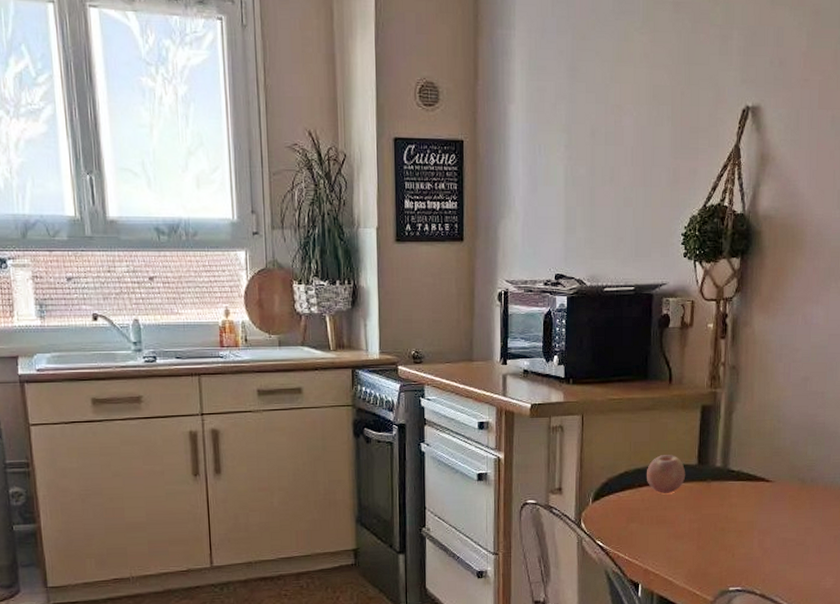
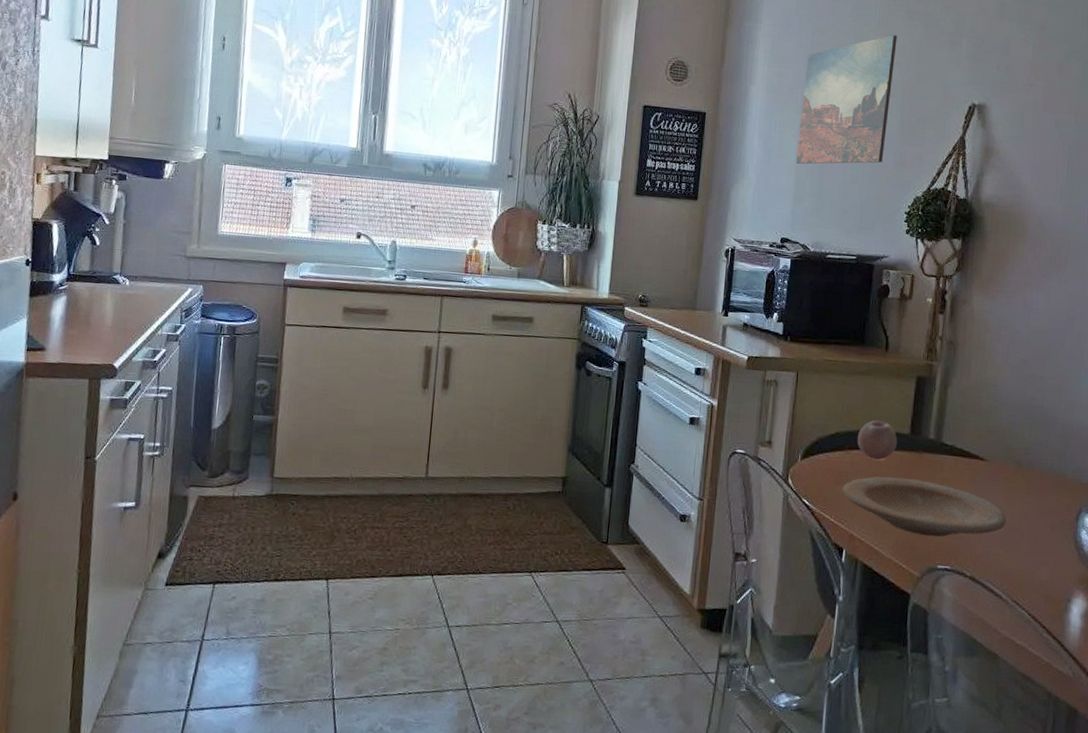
wall art: none [564,32,664,190] -> present [795,35,897,164]
plate: none [634,508,793,562] -> present [842,477,1007,537]

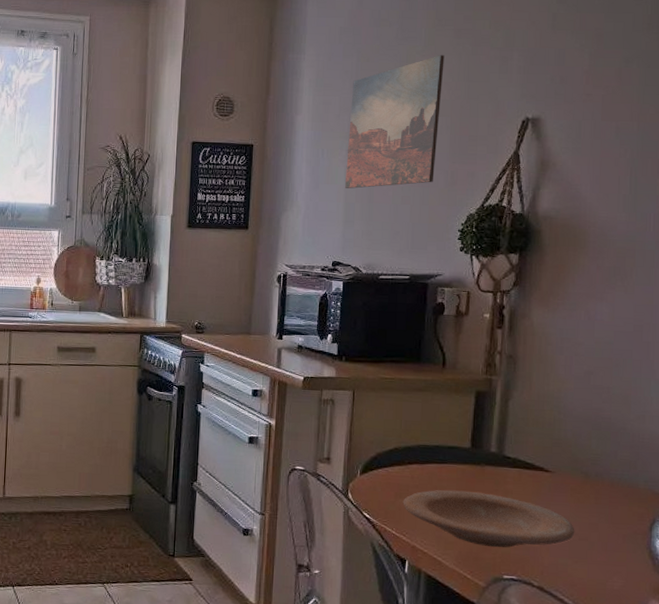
fruit: present [857,420,898,460] -> none [417,435,458,473]

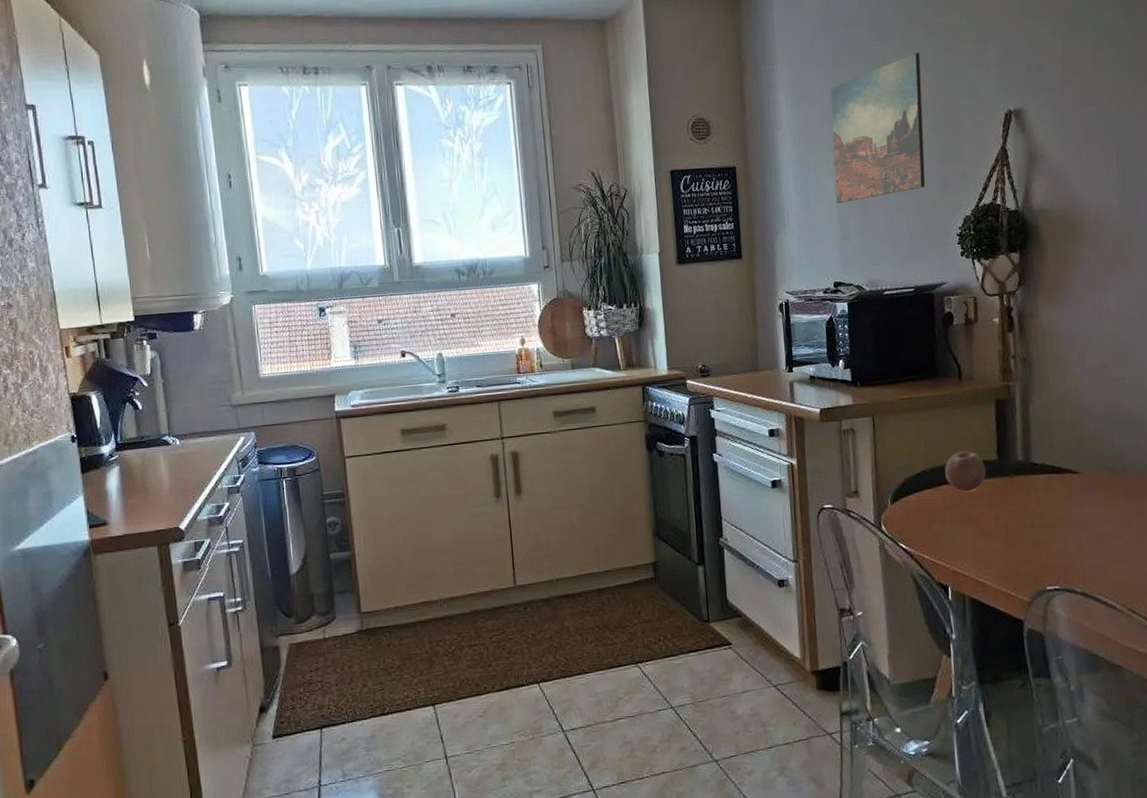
plate: present [403,490,575,548] -> none [937,504,1110,560]
fruit: none [417,435,458,473] -> present [945,451,987,491]

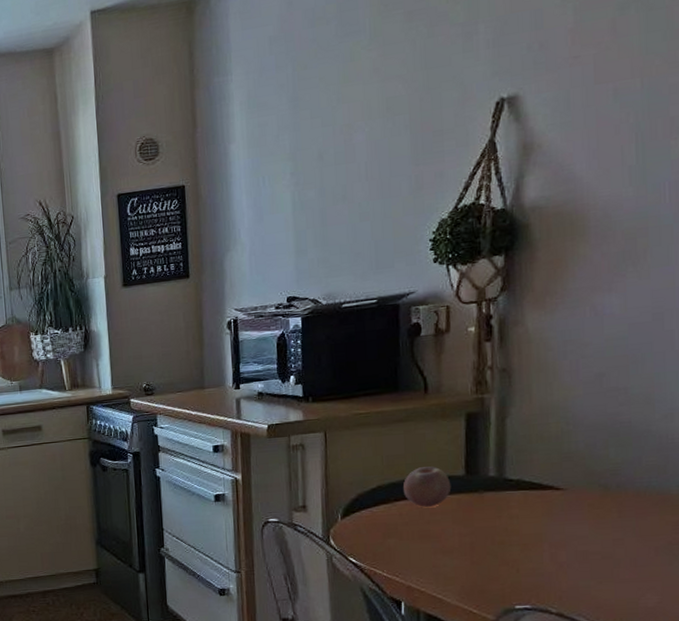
wall art: present [830,53,926,203] -> none [290,44,396,215]

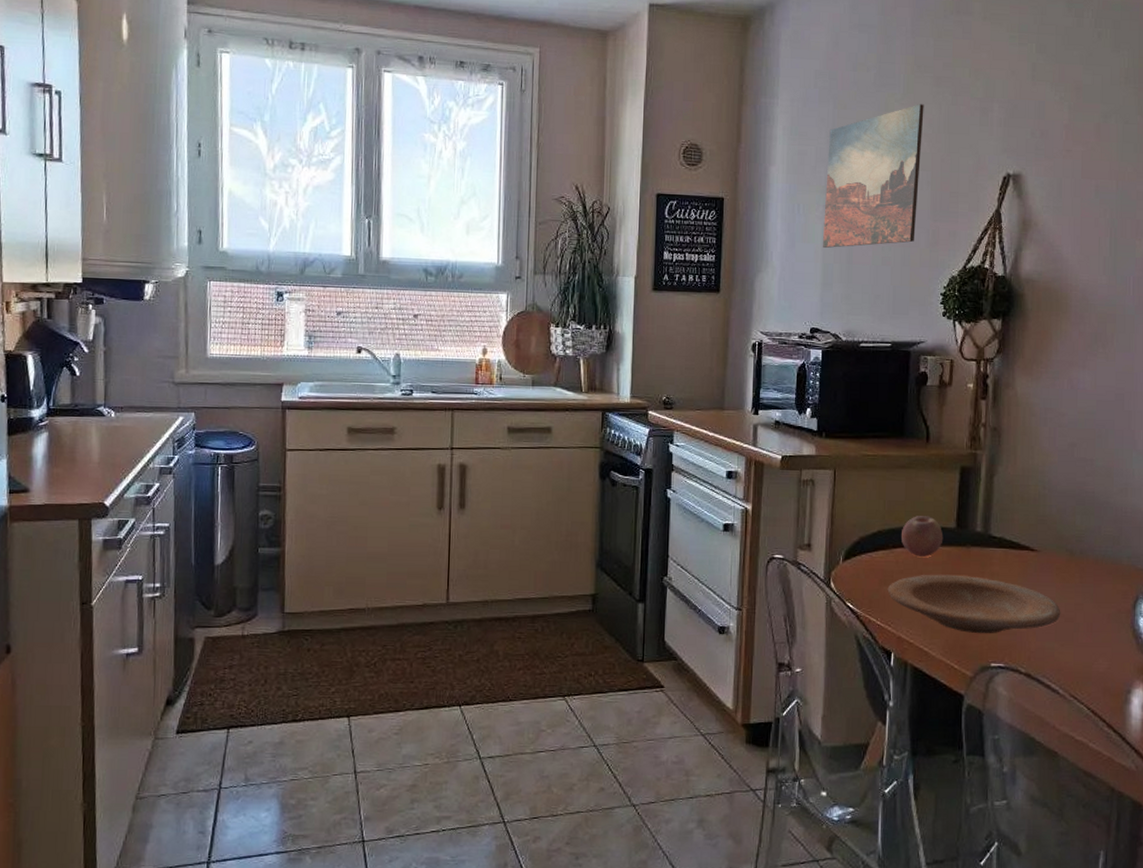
wall art: none [290,44,396,215] -> present [822,104,924,248]
plate: none [392,521,597,578] -> present [887,574,1061,634]

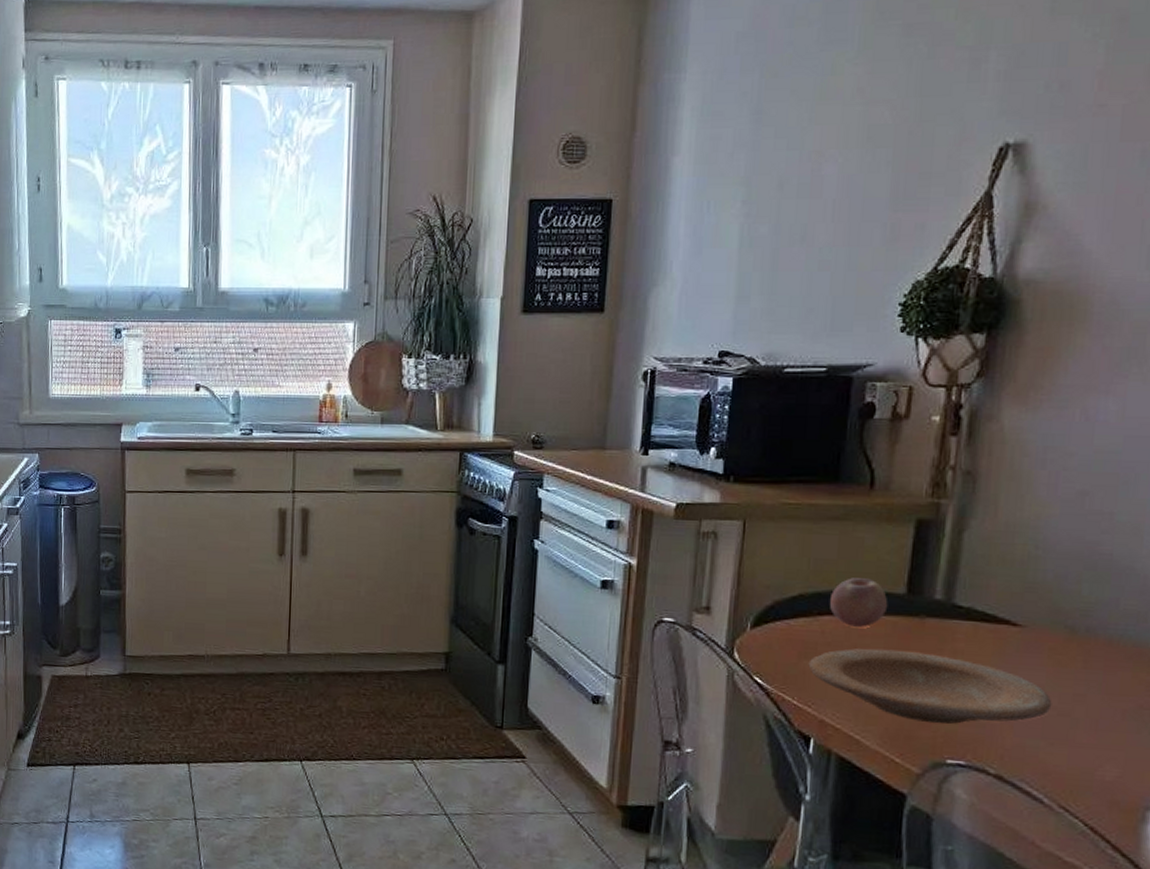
wall art: present [822,104,924,248] -> none [738,61,887,253]

